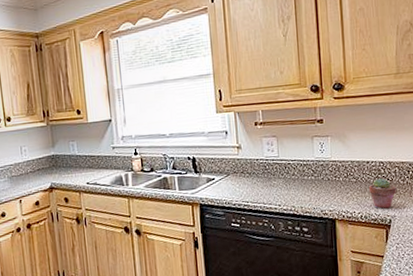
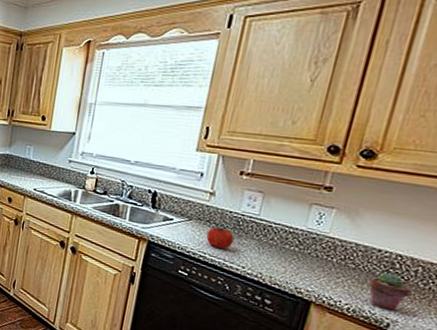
apple: none [244,174,267,195] -> present [206,227,235,250]

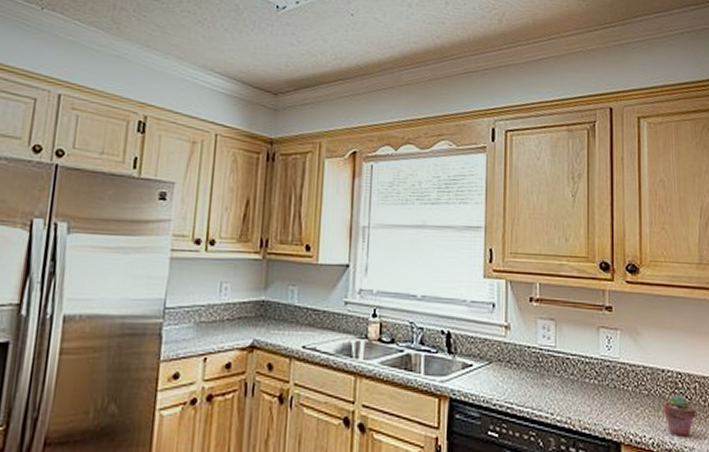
apple: present [206,227,235,250] -> none [510,366,538,395]

